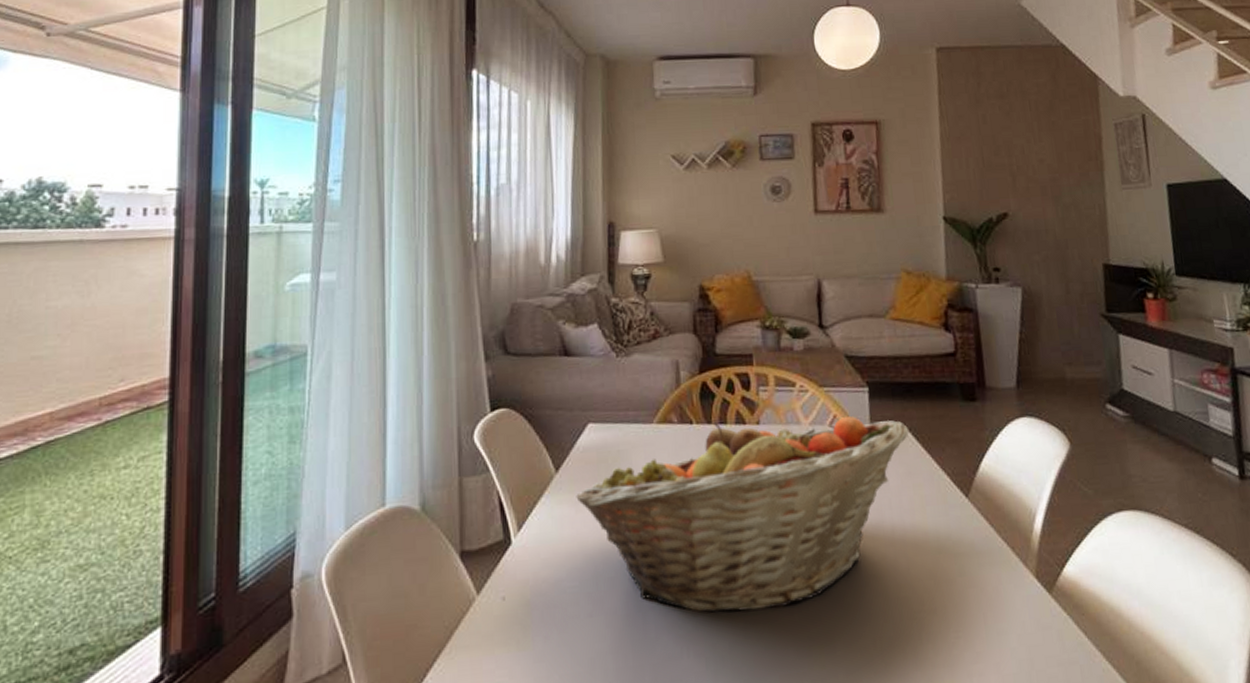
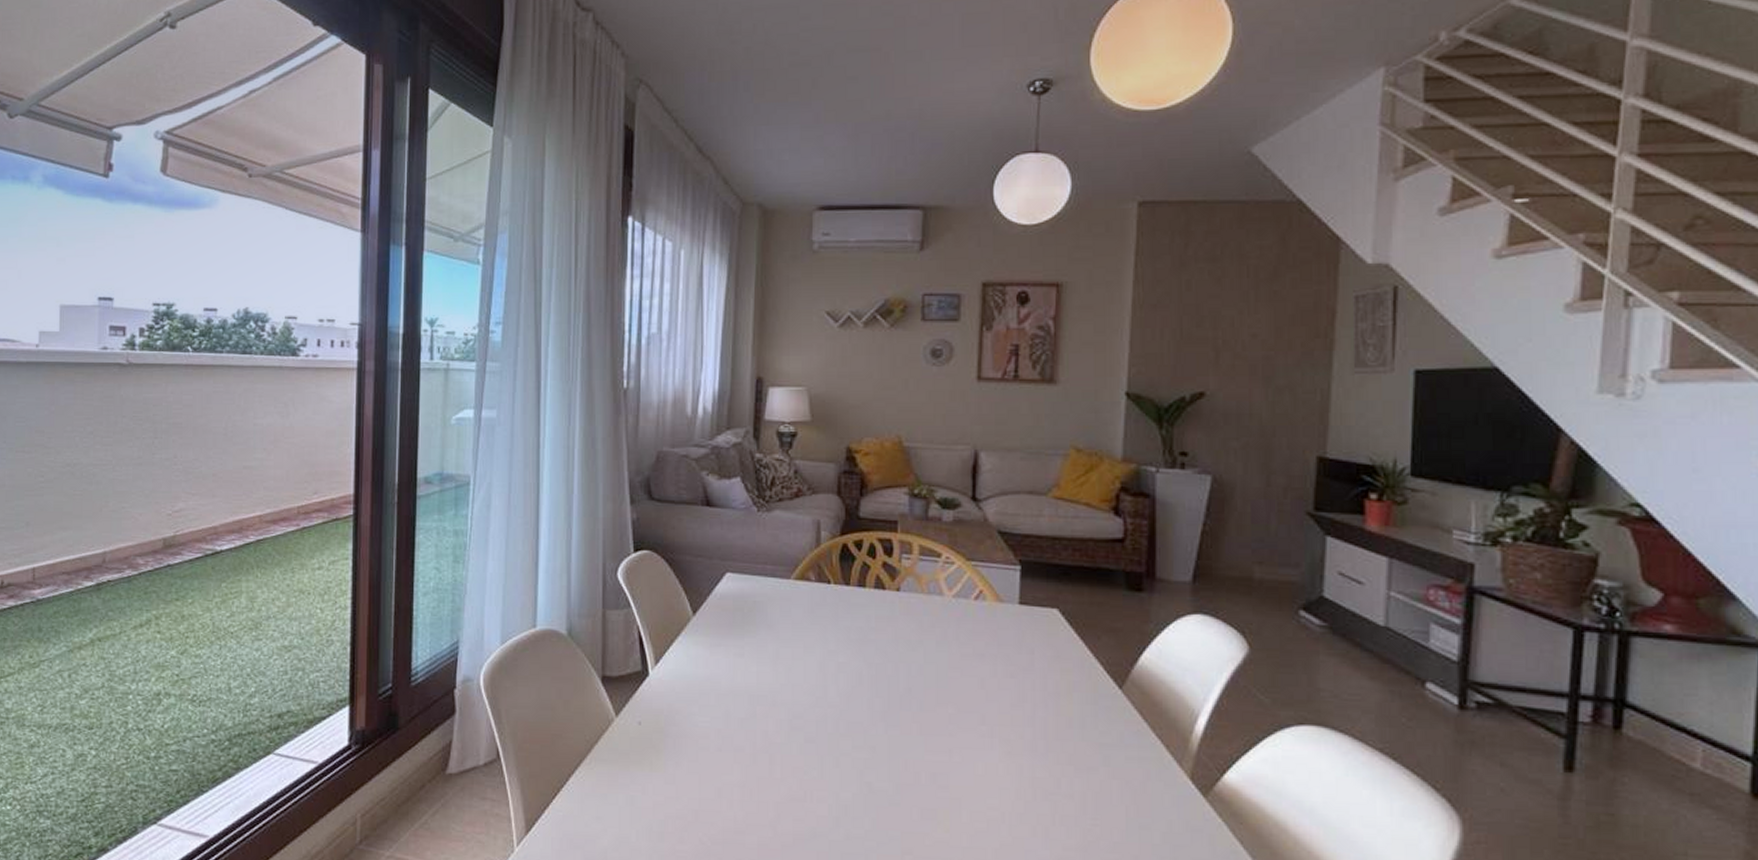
fruit basket: present [576,417,909,613] -> none [711,583,1061,770]

